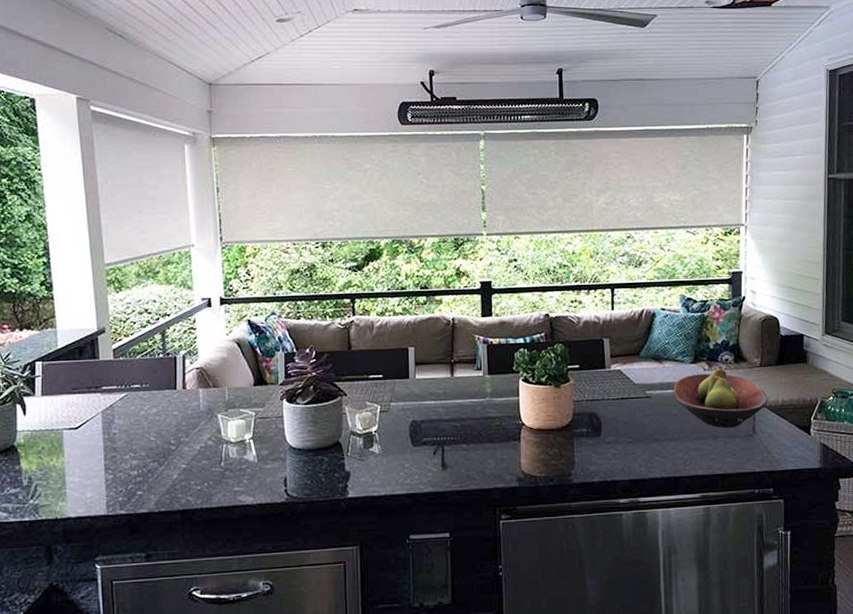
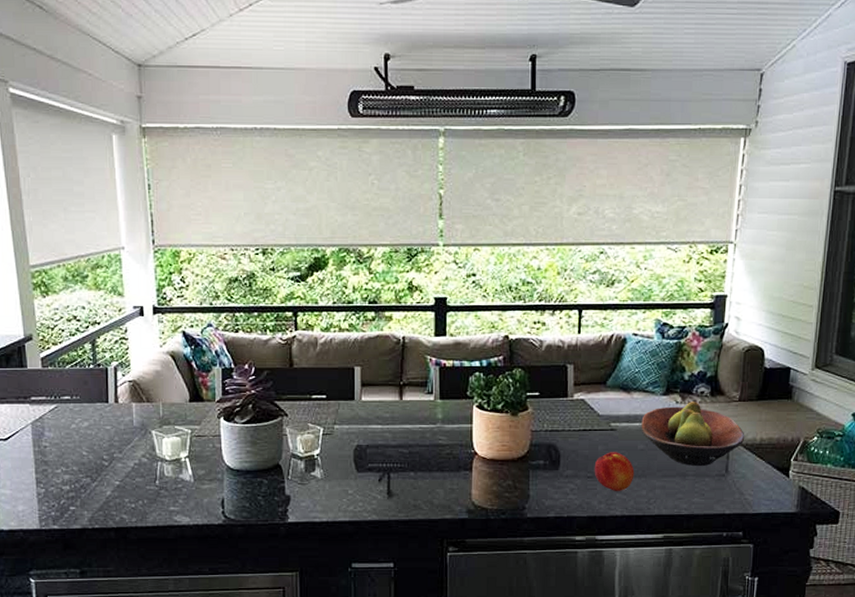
peach: none [633,418,670,455] -> present [594,452,635,491]

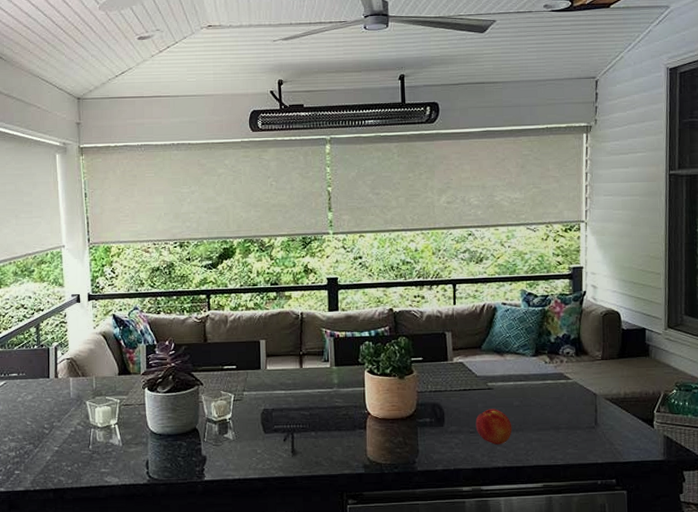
fruit bowl: present [641,402,745,467] -> none [515,361,610,420]

